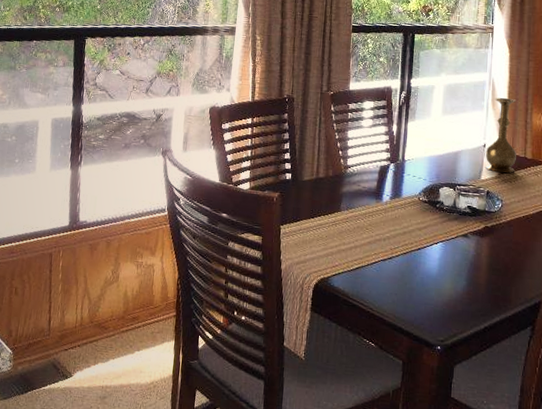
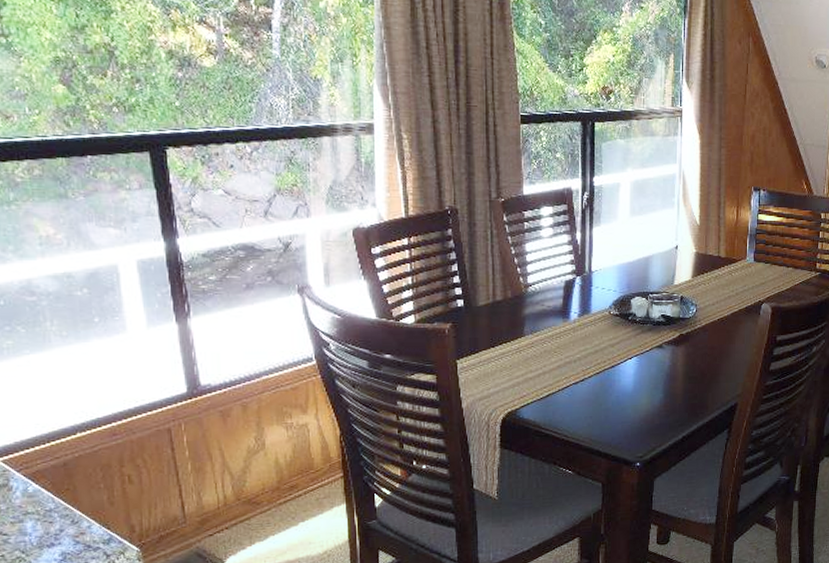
vase: present [485,97,517,173] -> none [678,191,711,274]

